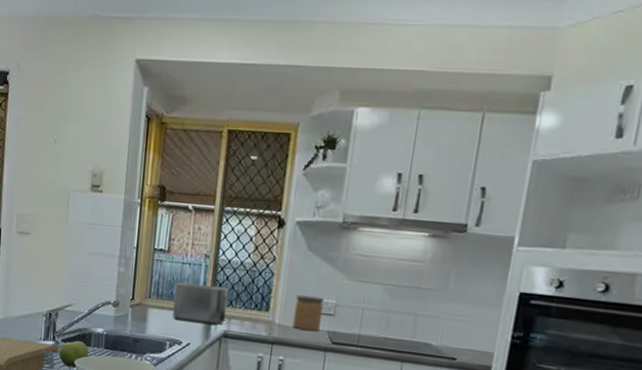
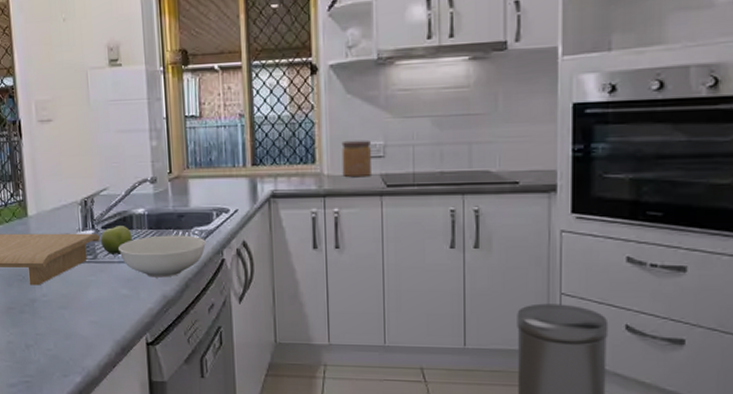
toaster: present [173,282,230,326] -> none [213,145,272,187]

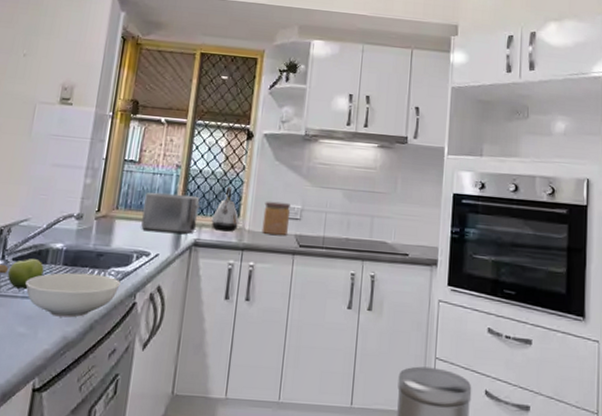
toaster: none [213,145,272,187] -> present [141,192,201,235]
kettle: none [286,130,317,179] -> present [211,186,240,232]

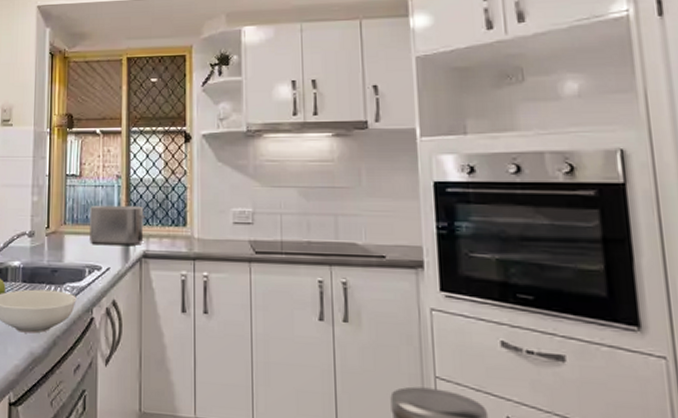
kettle: present [211,186,240,232] -> none [158,193,188,241]
jar: present [262,201,292,236] -> none [212,206,241,243]

